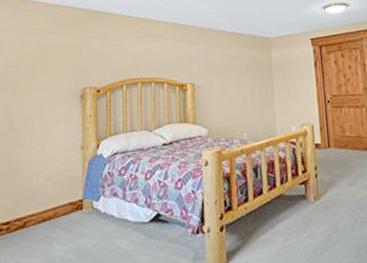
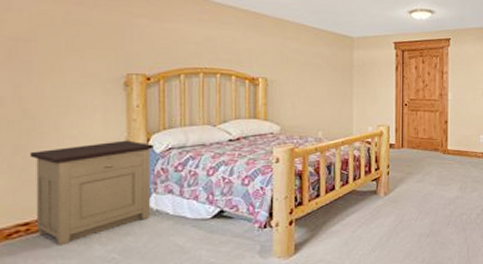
nightstand: none [12,147,102,245] -> present [29,140,153,246]

